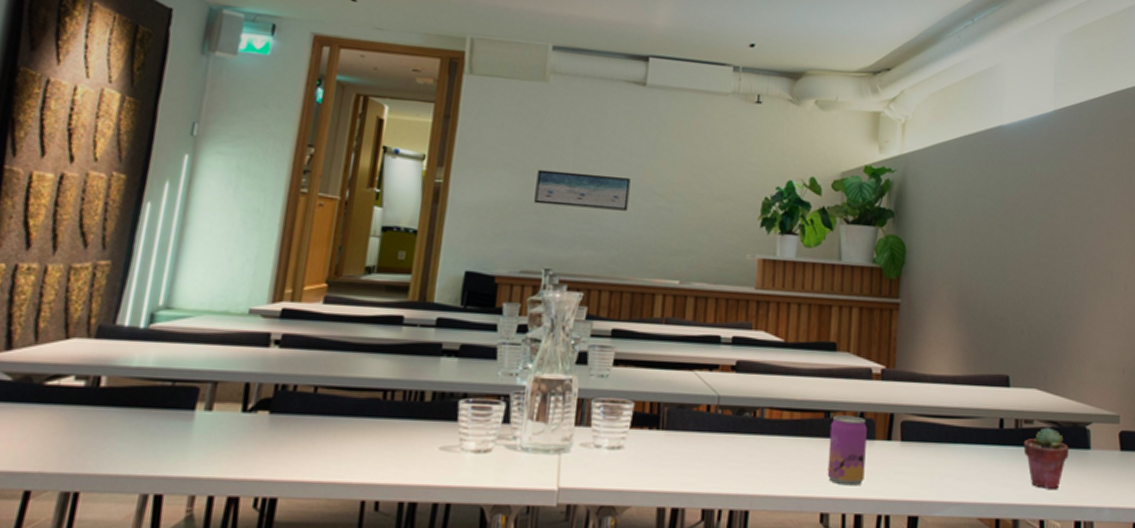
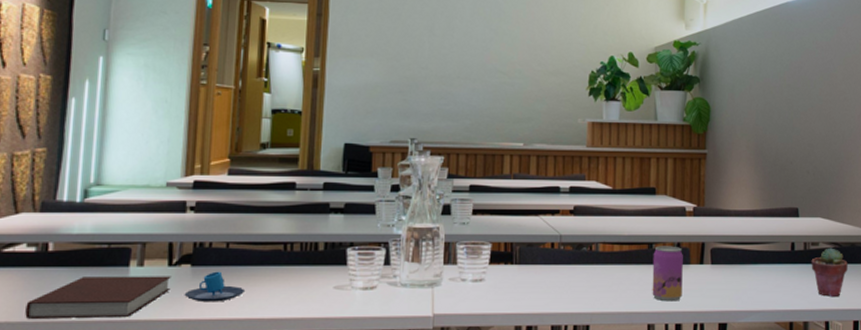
notebook: none [63,420,245,473] -> present [25,276,171,319]
mug: none [257,421,333,460] -> present [184,271,246,303]
wall art: present [534,169,631,211] -> none [398,56,478,87]

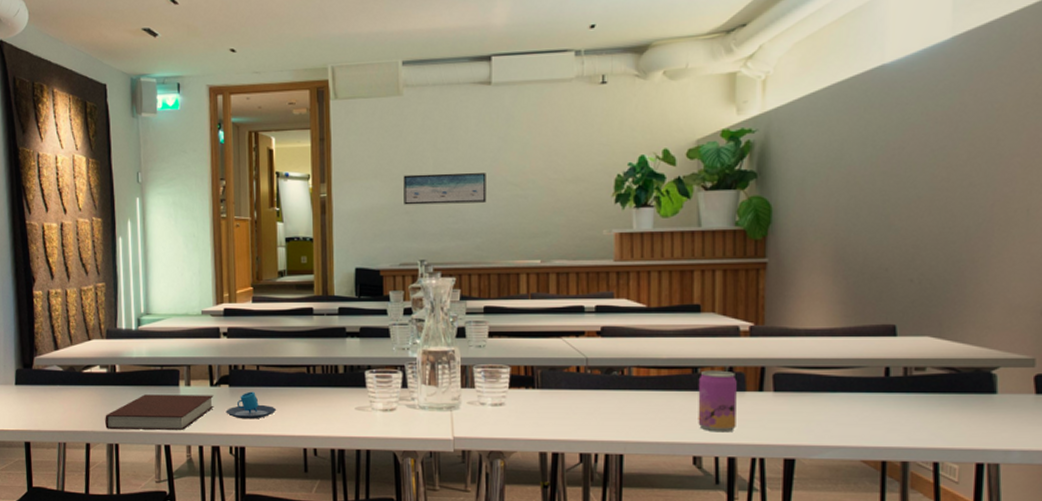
wall art: none [398,56,478,87] -> present [403,173,487,205]
potted succulent: present [811,248,848,298] -> none [913,373,969,434]

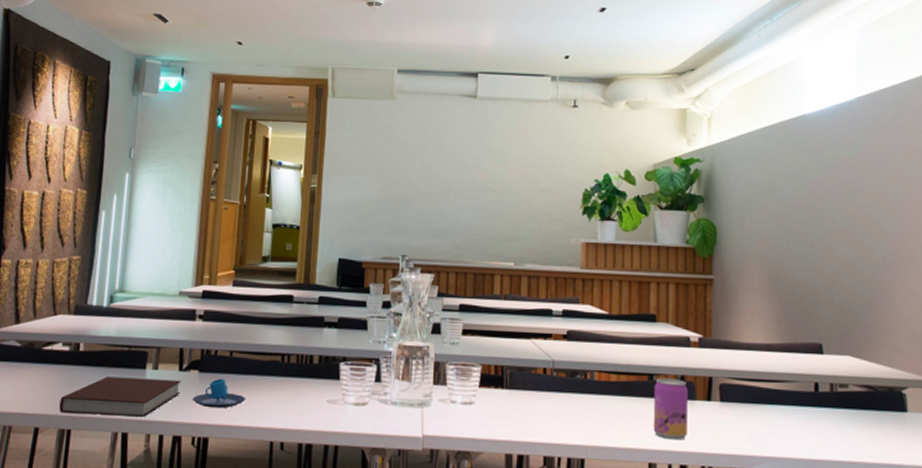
wall art: present [403,173,487,205] -> none [390,173,468,205]

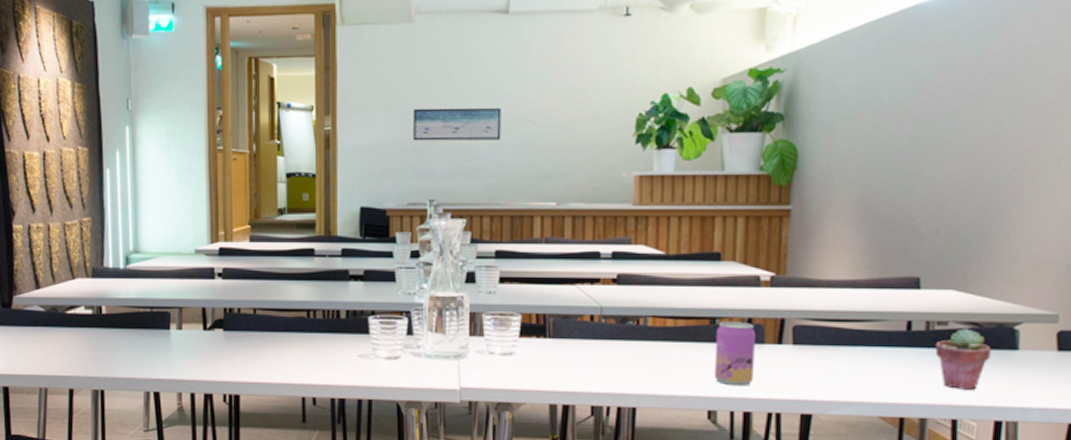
notebook: present [59,376,182,417] -> none [90,338,207,376]
mug: present [192,378,246,409] -> none [219,336,274,366]
wall art: none [390,173,468,205] -> present [413,107,501,141]
potted succulent: none [839,391,885,449] -> present [935,328,991,391]

